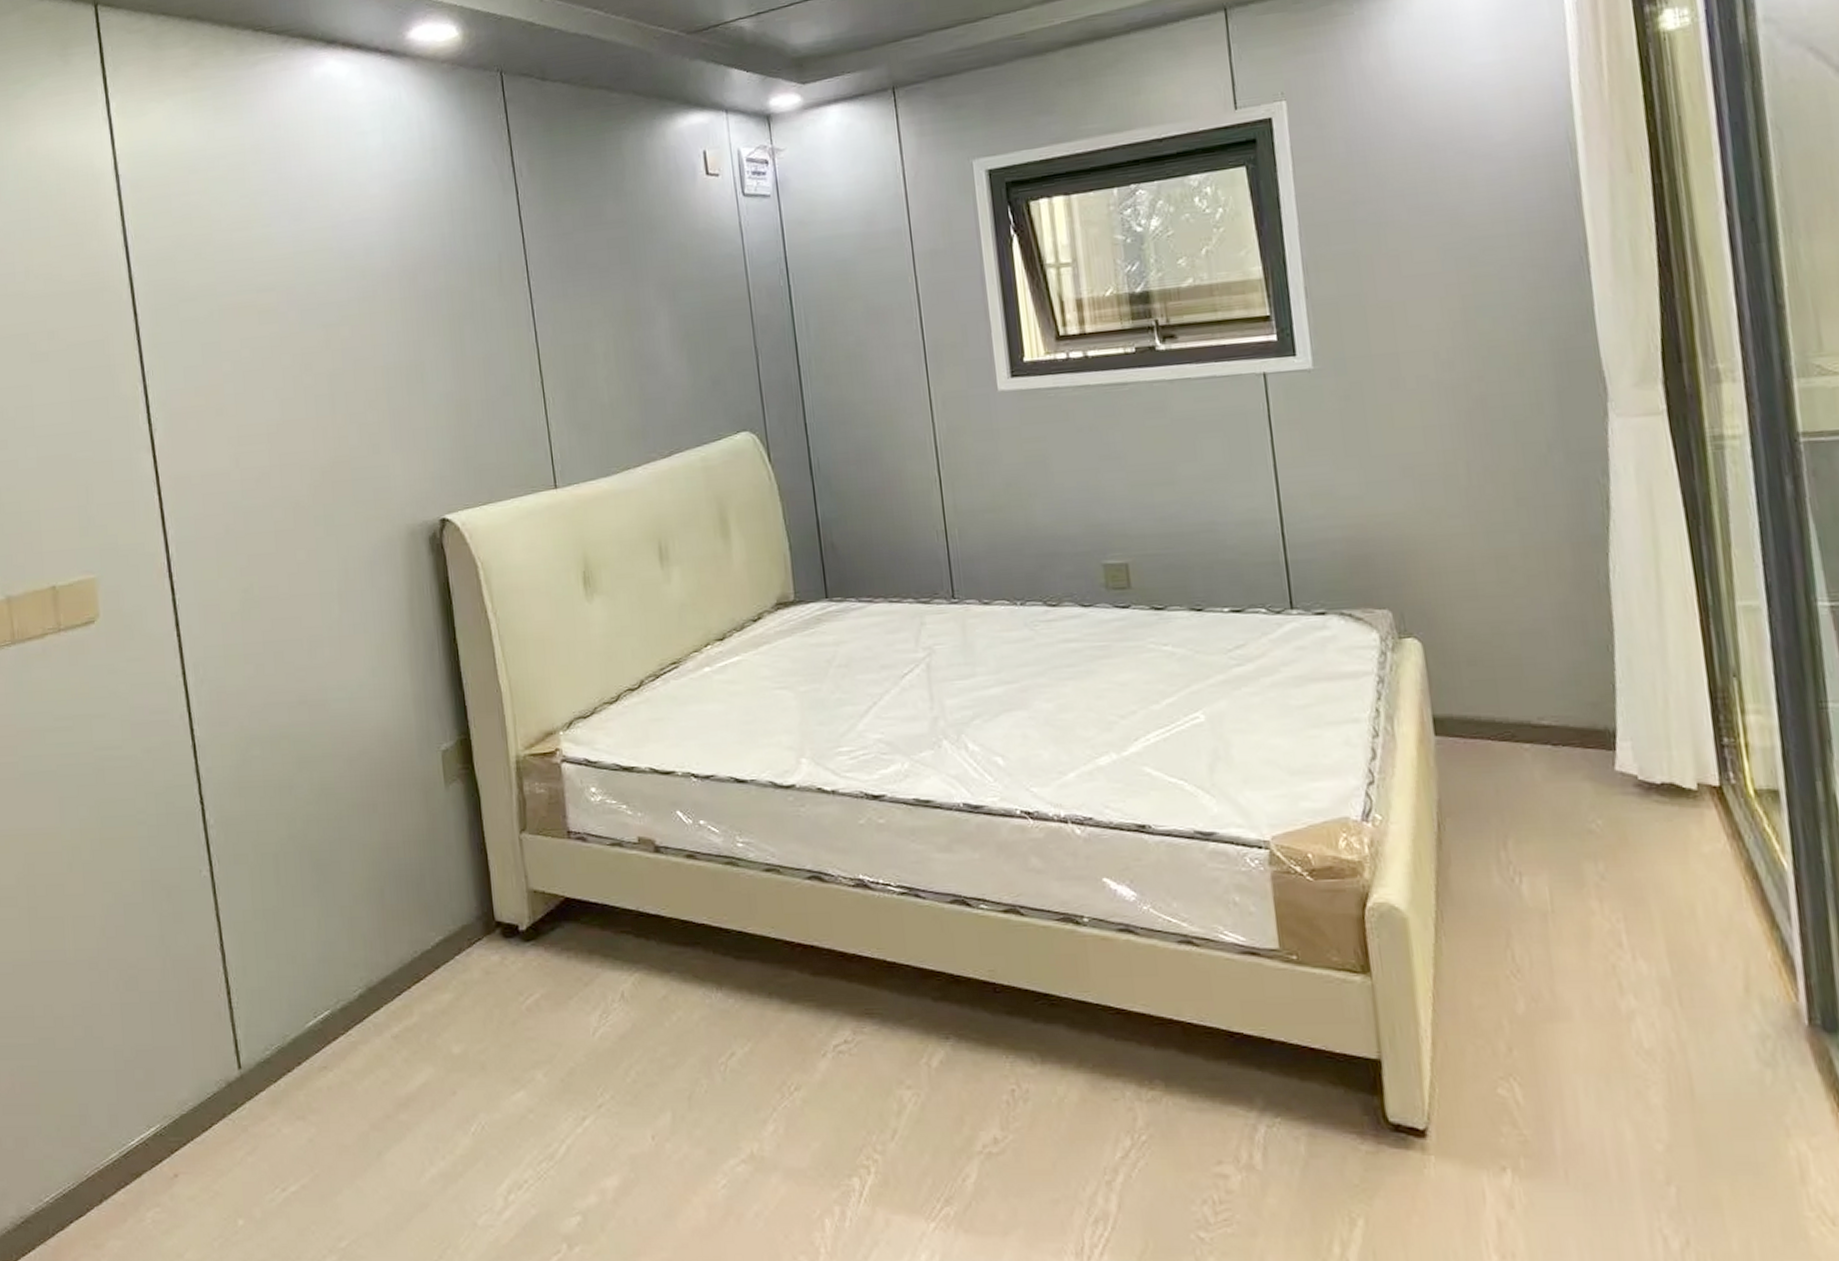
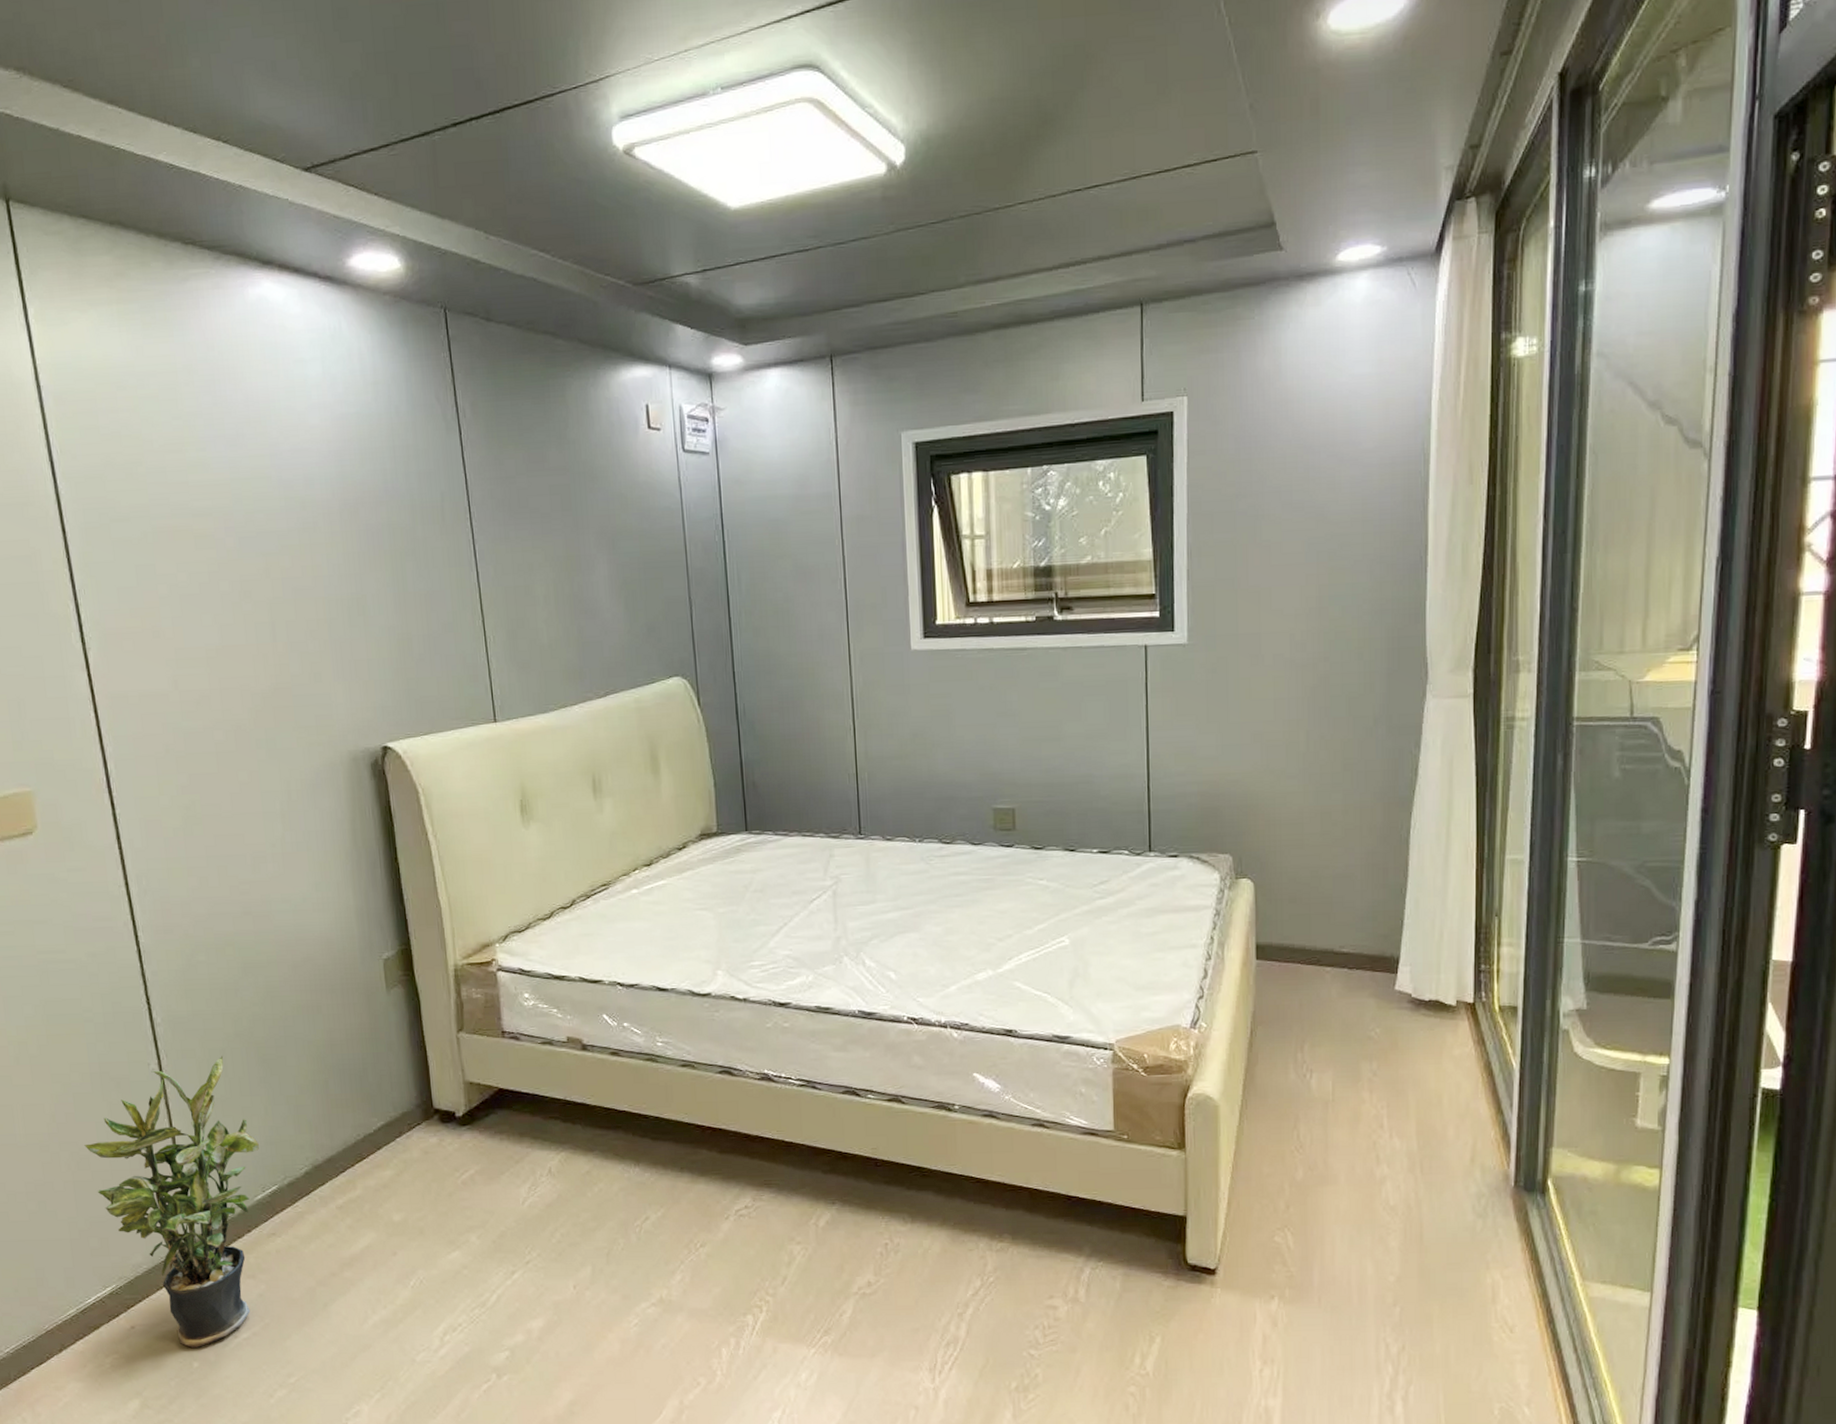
potted plant: none [133,860,311,1203] -> present [84,1055,259,1349]

